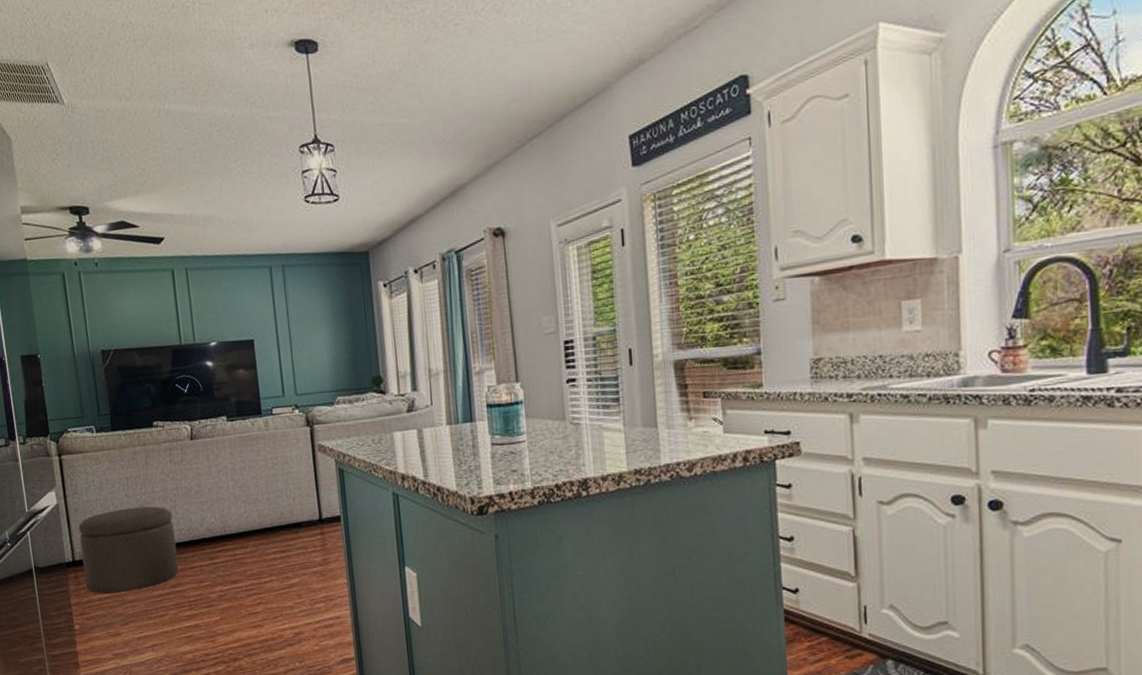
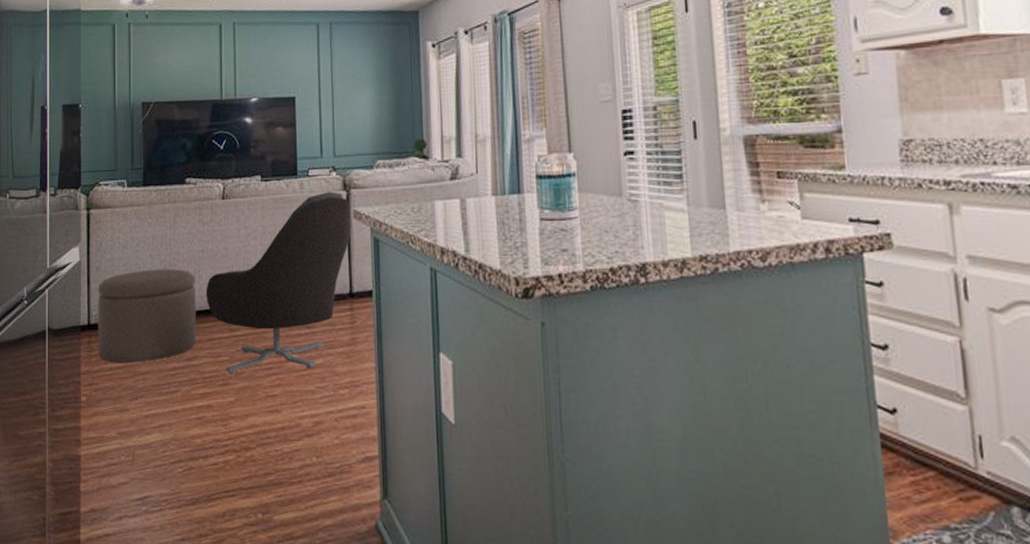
armchair: none [183,428,317,596] -> present [205,191,351,373]

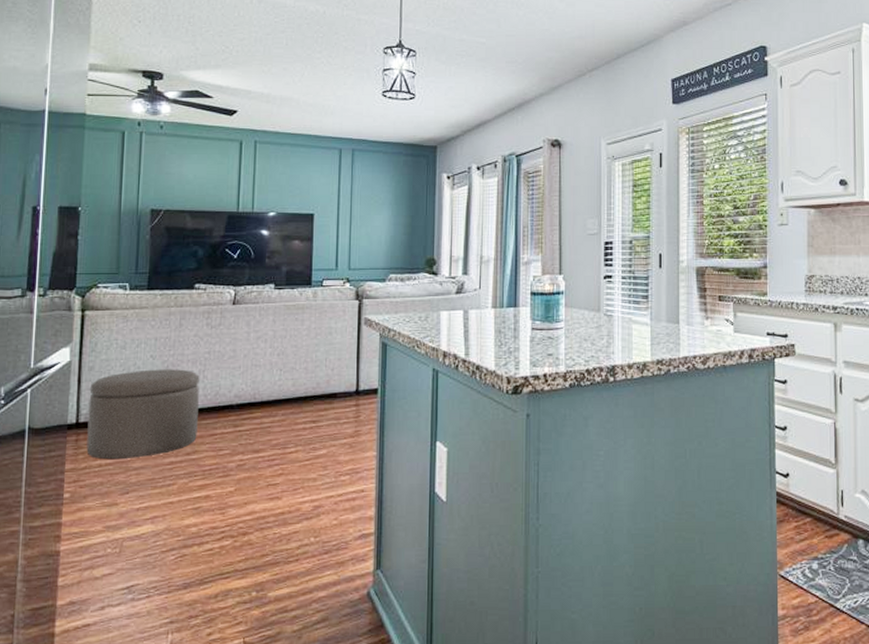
armchair: present [205,191,351,373] -> none [209,301,362,465]

